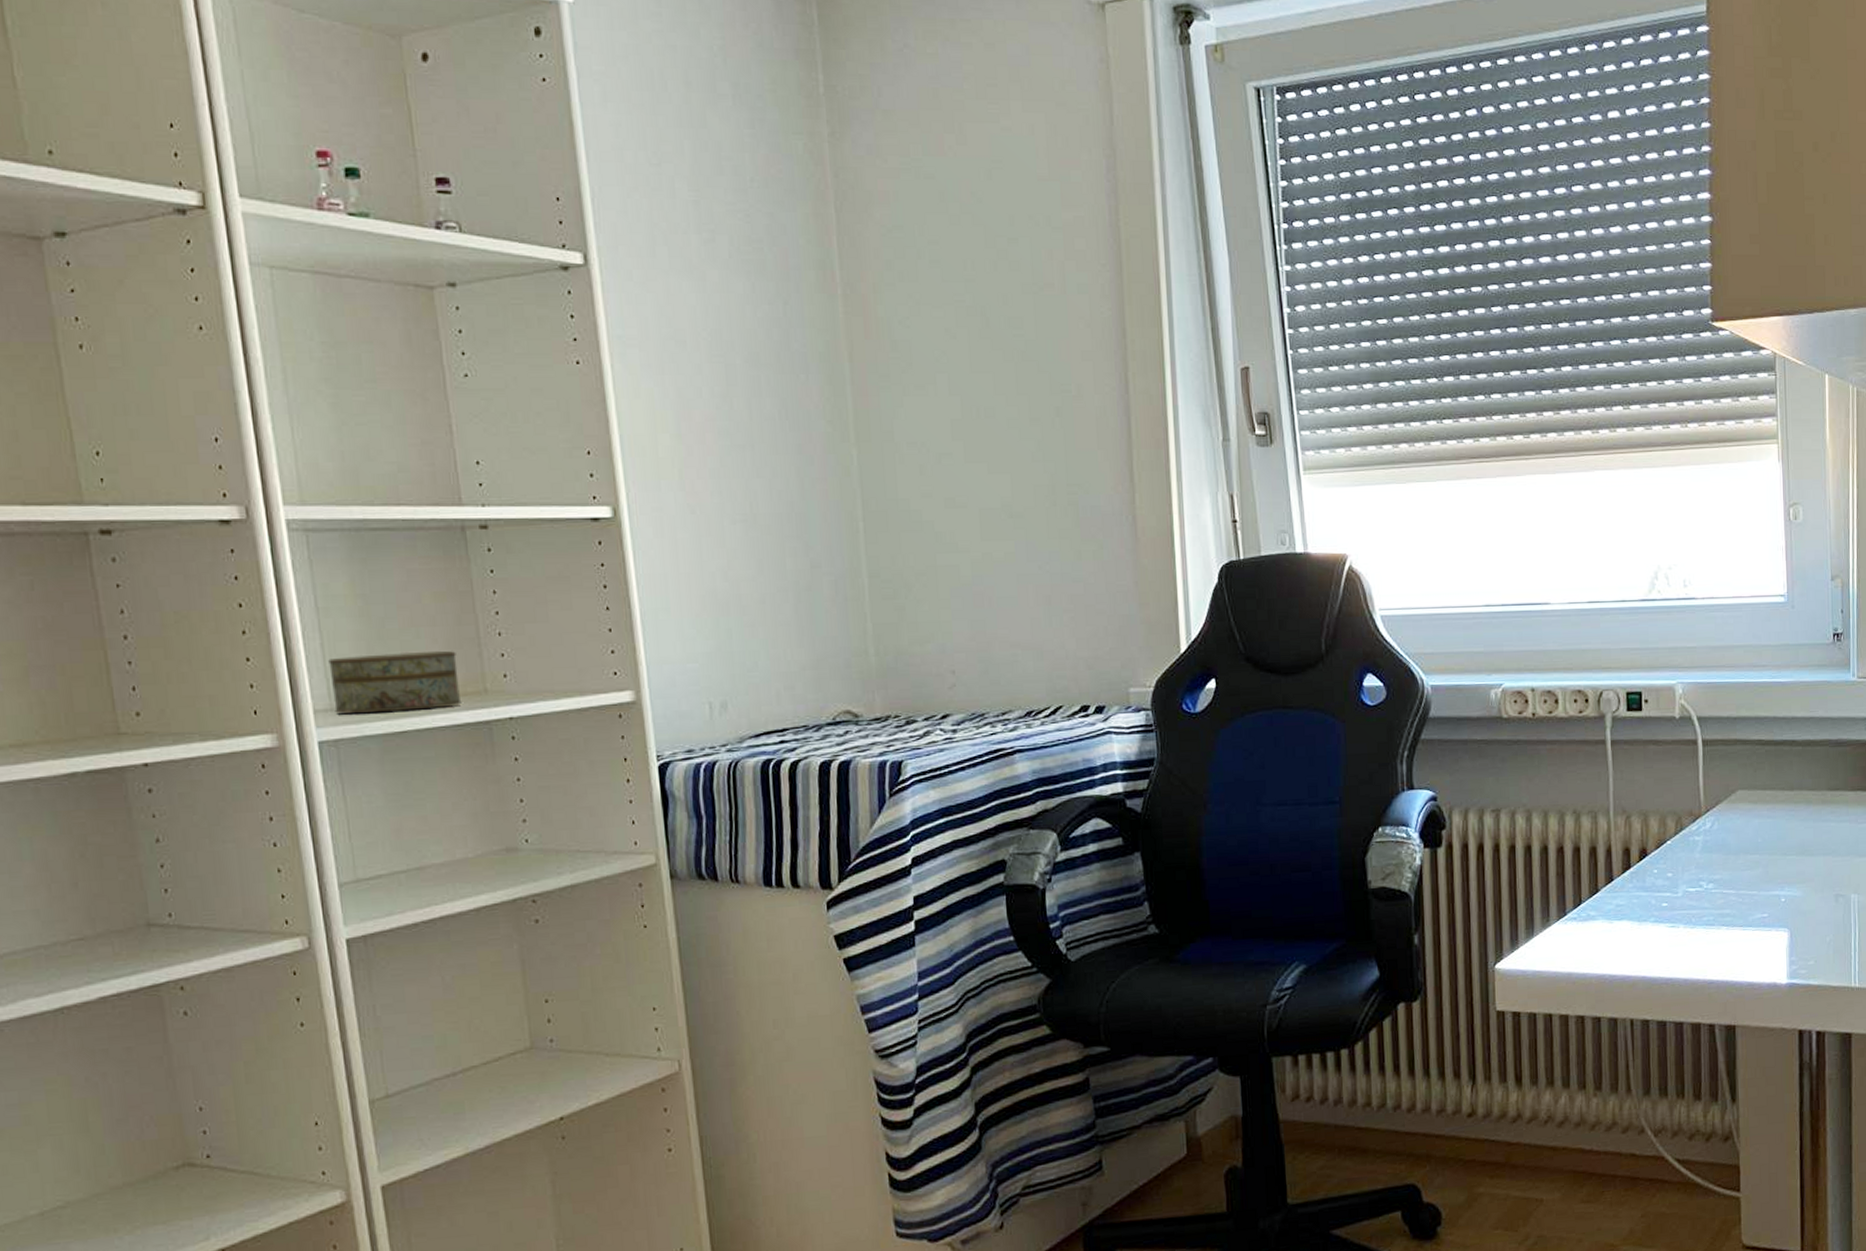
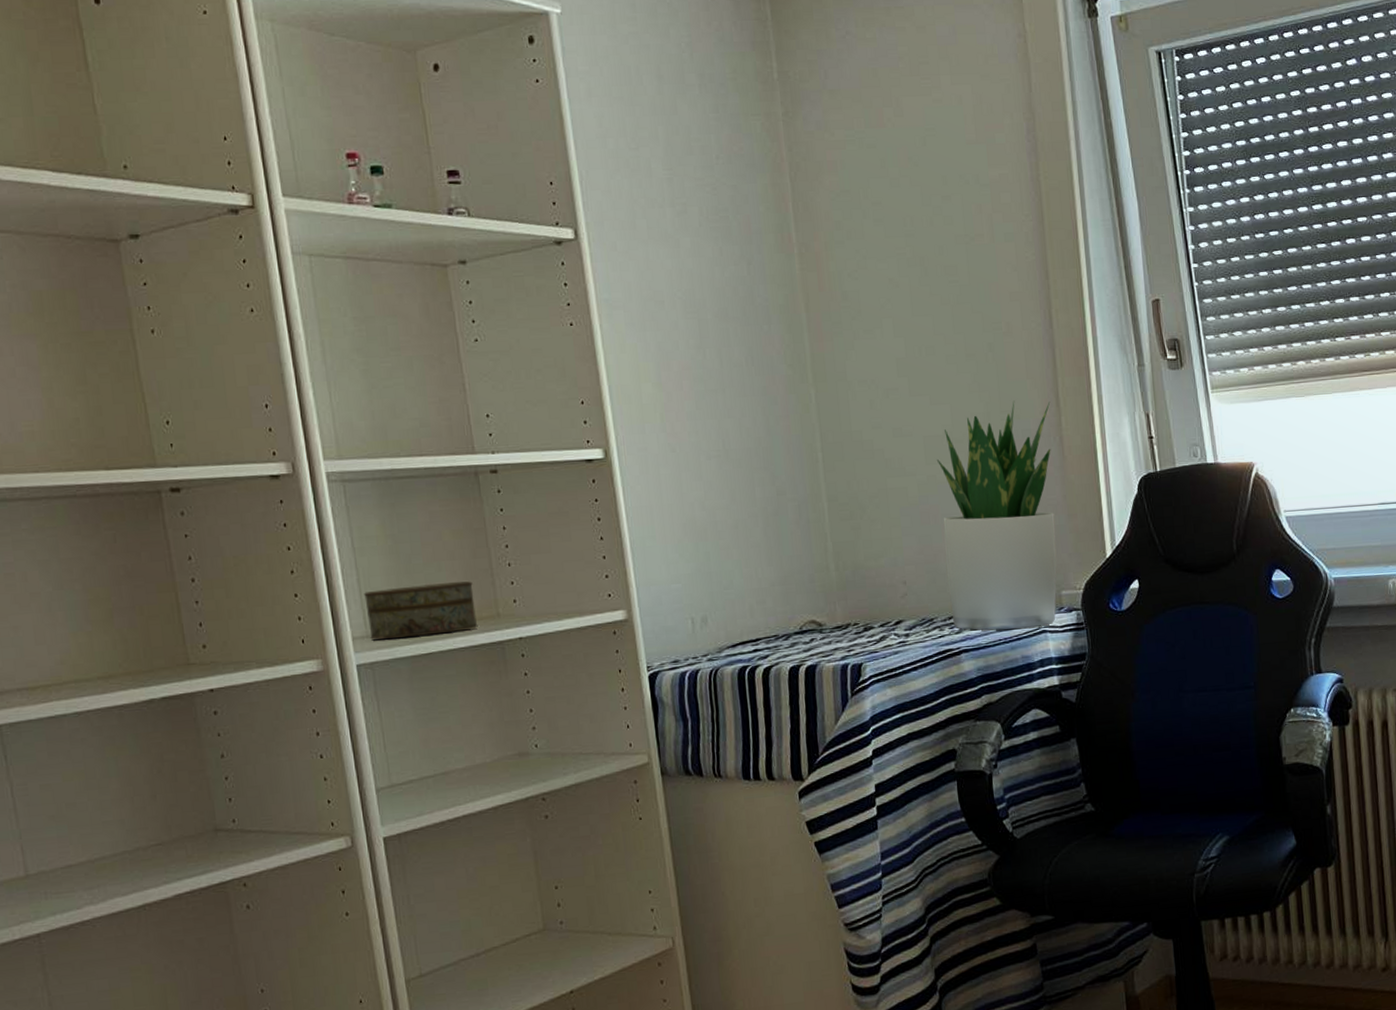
planter: none [993,473,1126,730] -> present [936,400,1058,631]

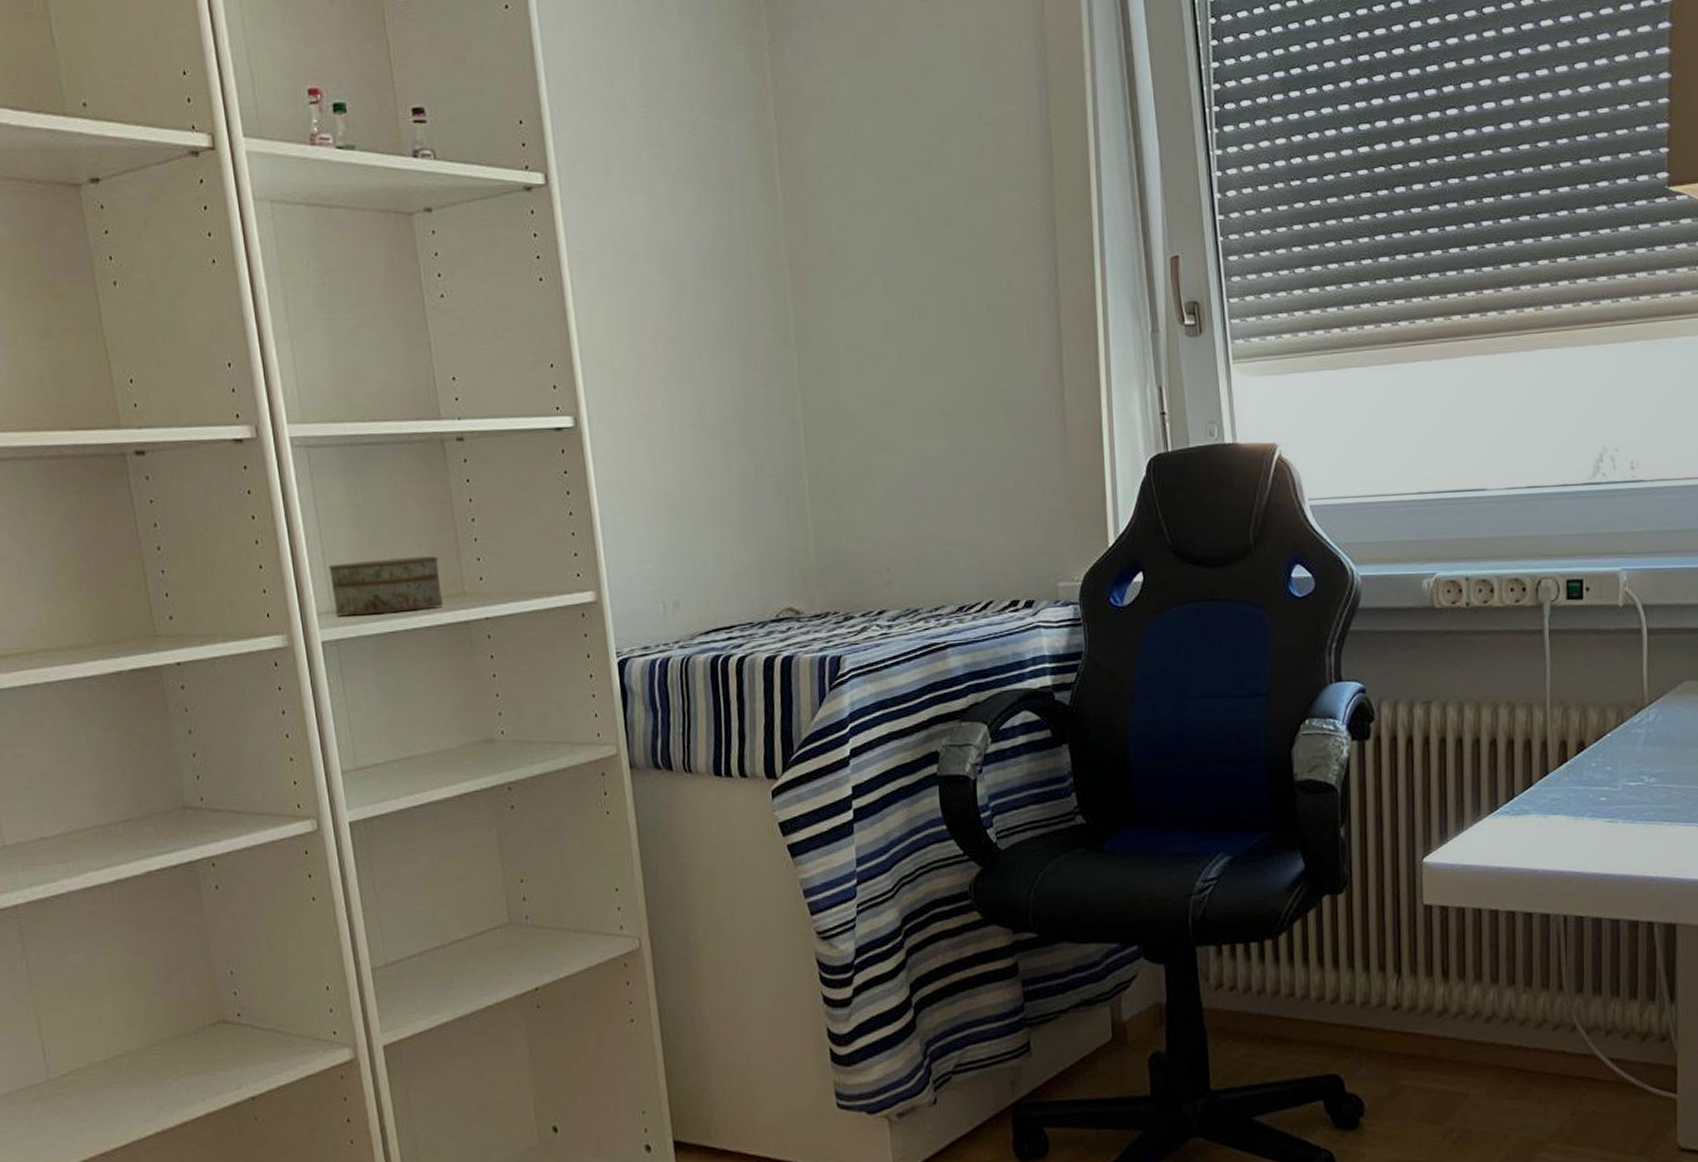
planter: present [936,400,1058,631] -> none [926,369,1055,624]

